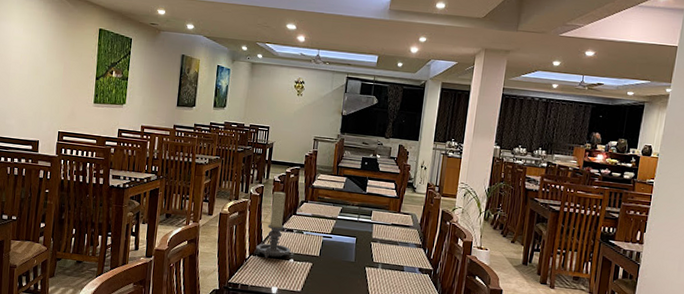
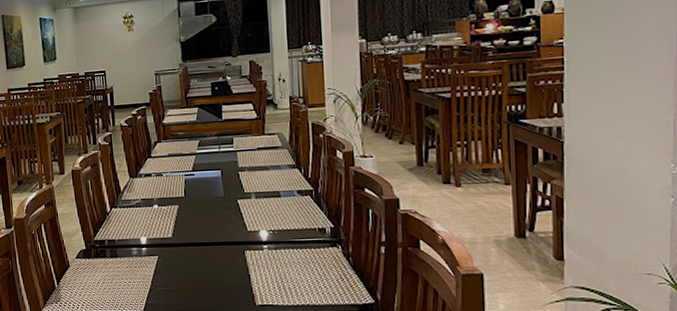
candle holder: present [256,191,291,258] -> none [115,136,153,208]

